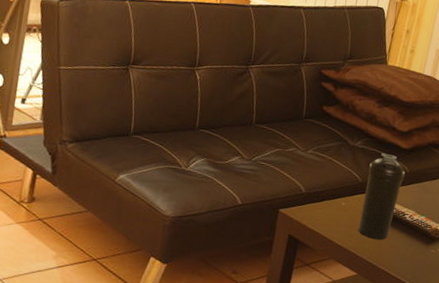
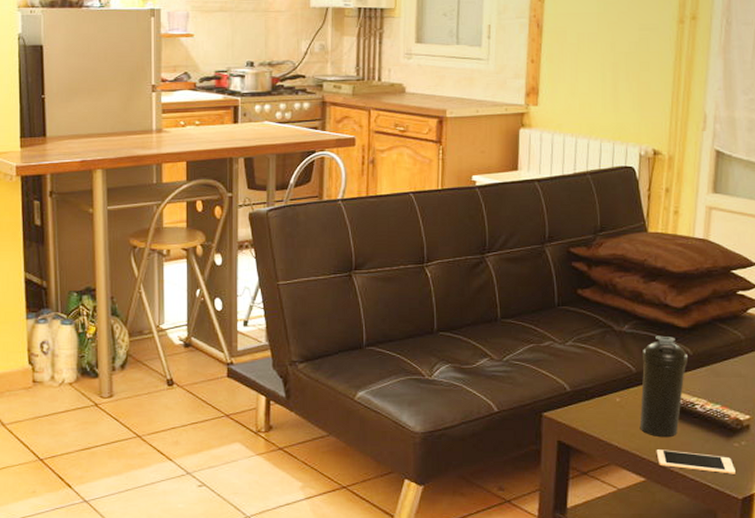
cell phone: none [368,249,430,276] -> present [656,450,735,474]

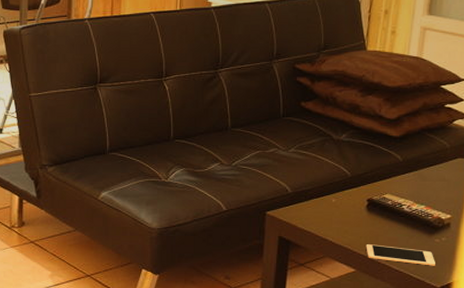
water bottle: present [639,335,688,438] -> none [352,144,398,234]

